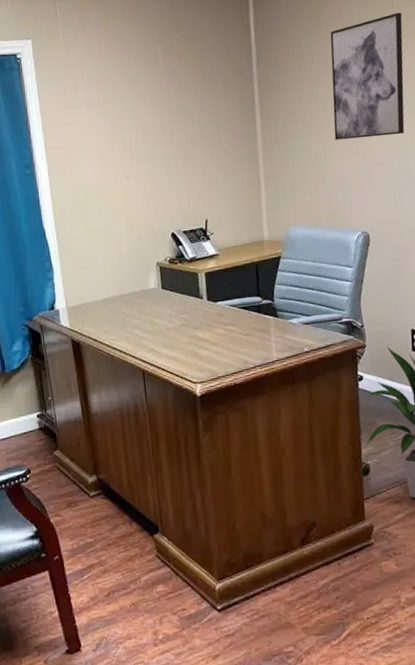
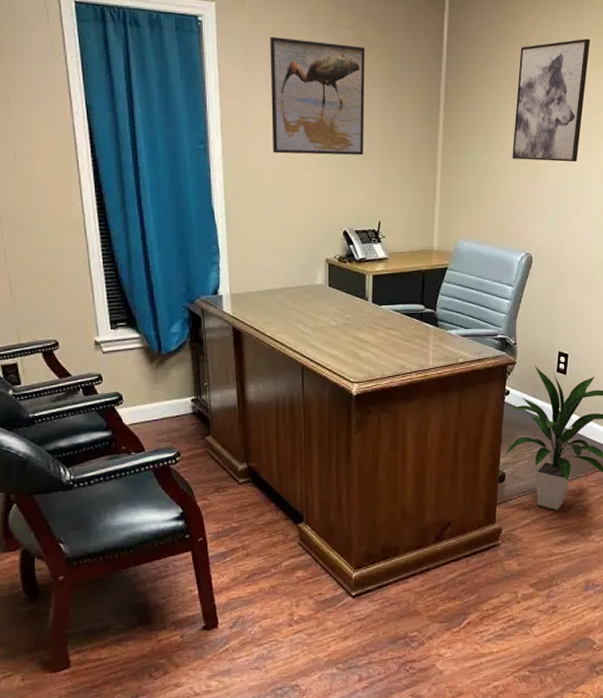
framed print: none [84,57,184,168] -> present [270,36,365,156]

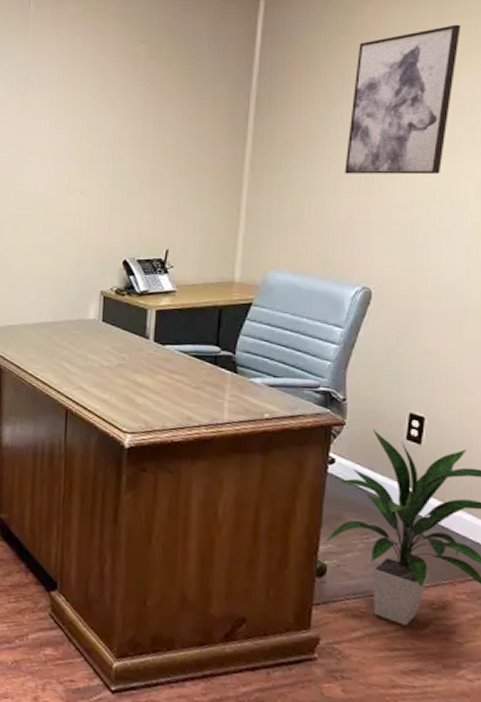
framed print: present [270,36,365,156] -> none [47,60,158,179]

